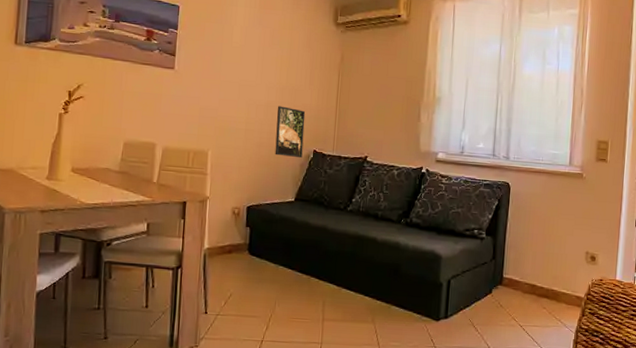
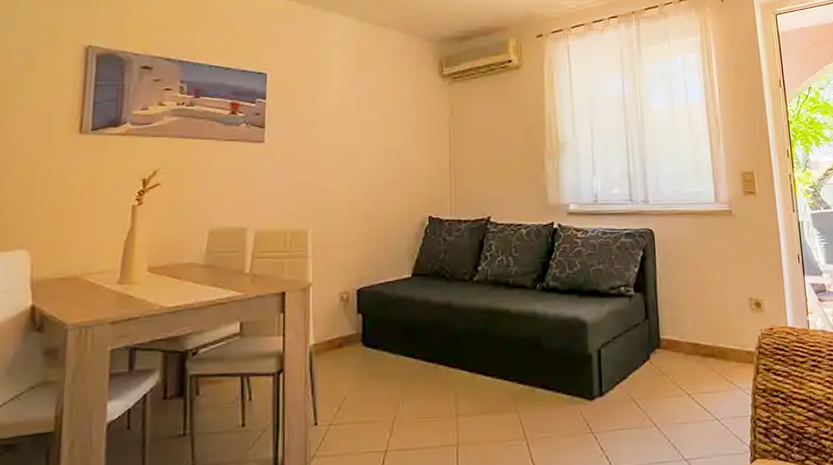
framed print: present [275,106,306,157] -> none [385,171,417,227]

